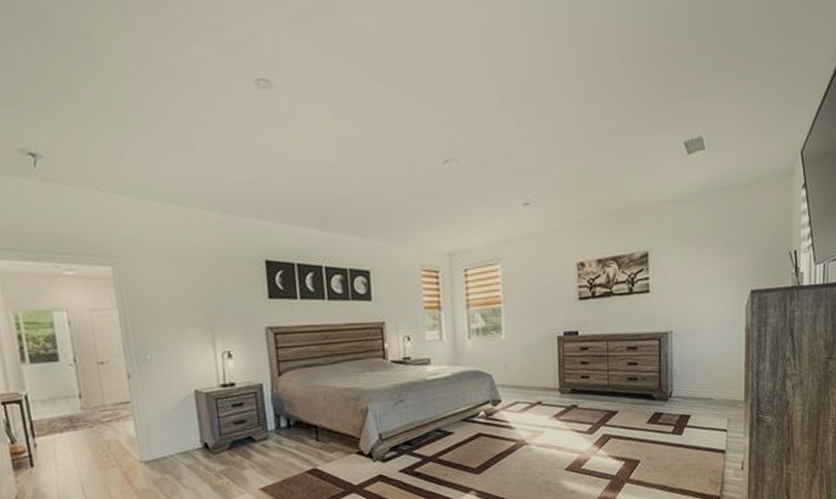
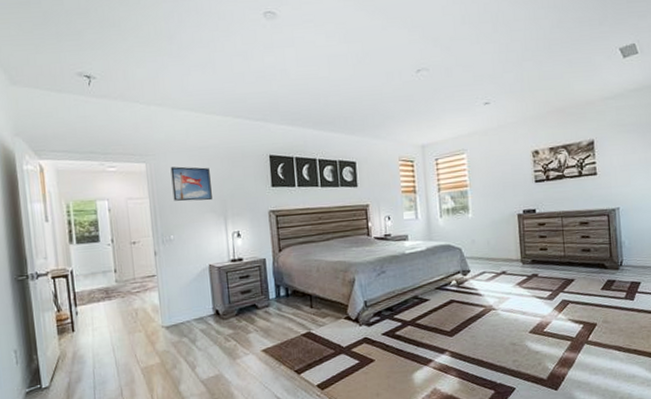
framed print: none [143,271,197,314] -> present [170,166,212,201]

